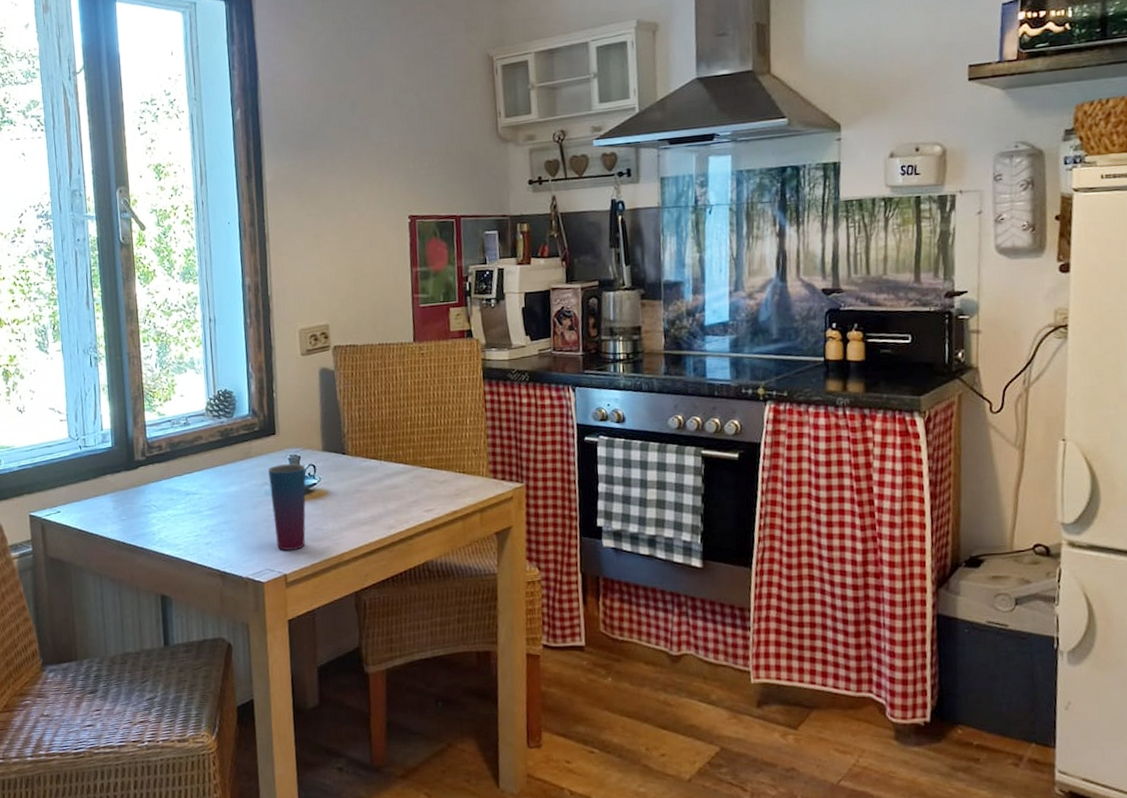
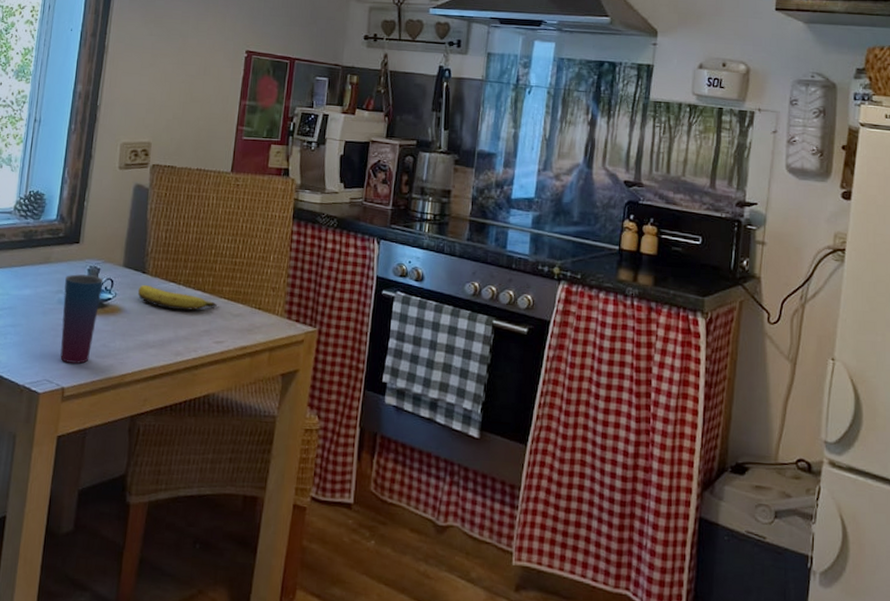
banana: none [340,465,421,486] -> present [137,285,217,311]

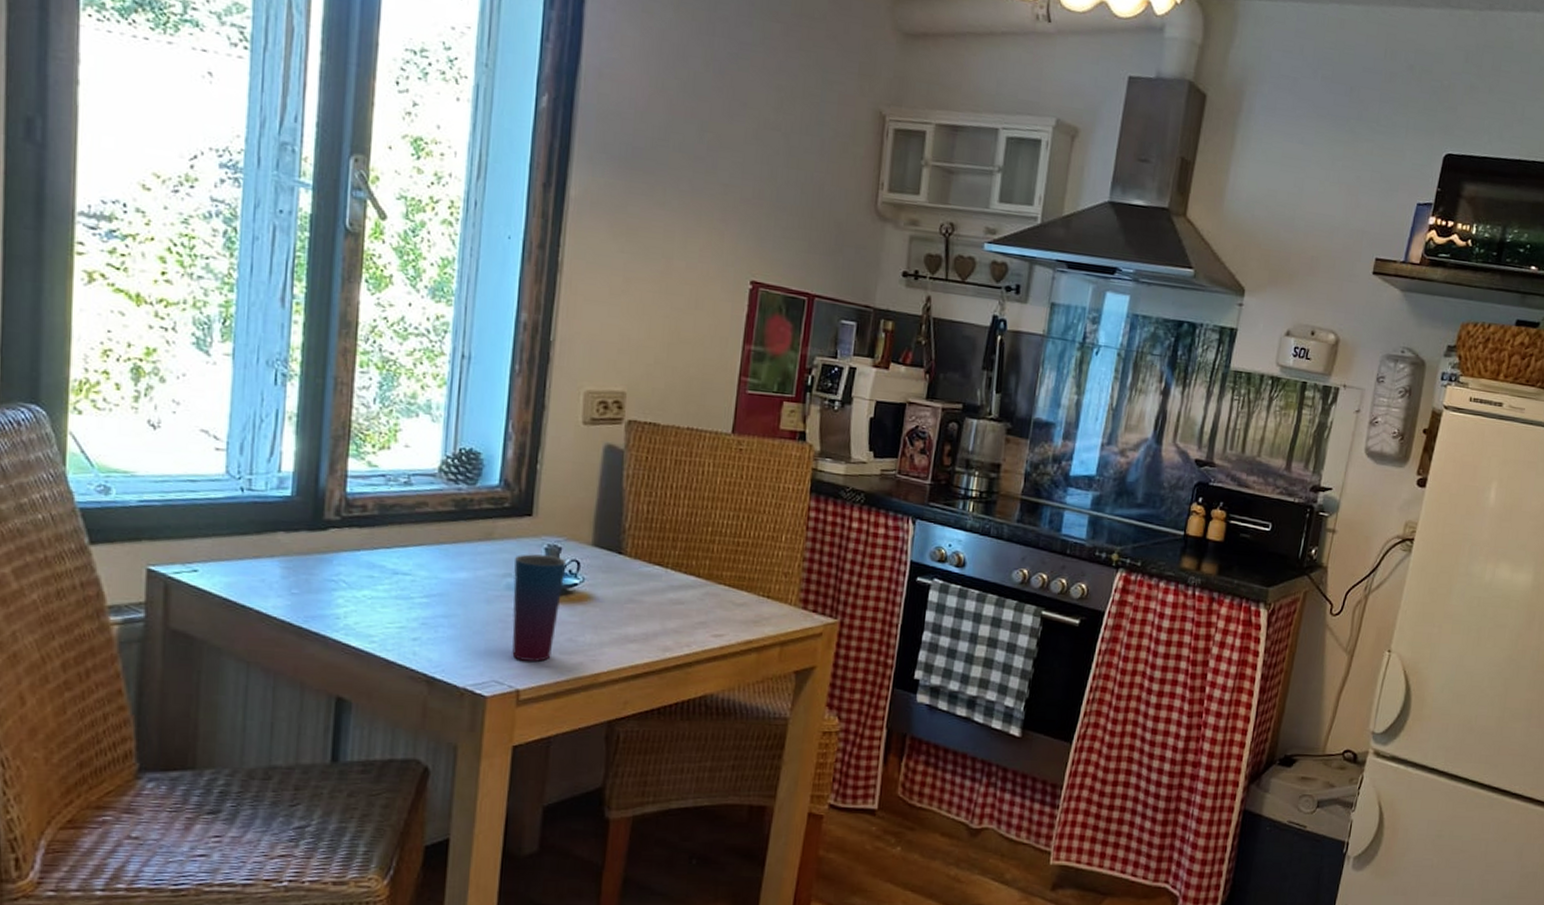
banana: present [137,285,217,311] -> none [612,568,715,600]

